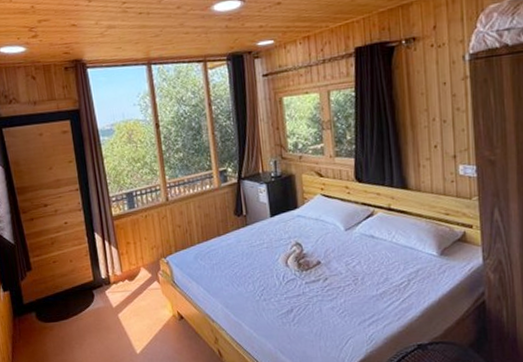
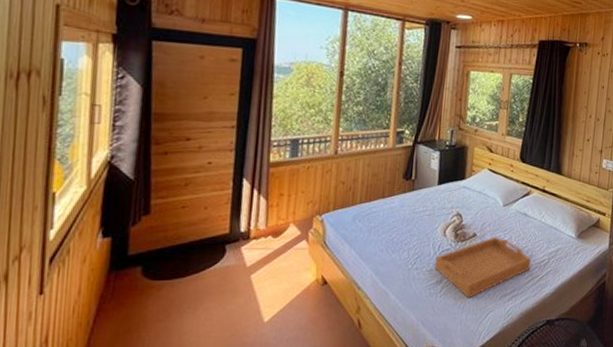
serving tray: none [282,262,389,326] -> present [435,237,532,298]

